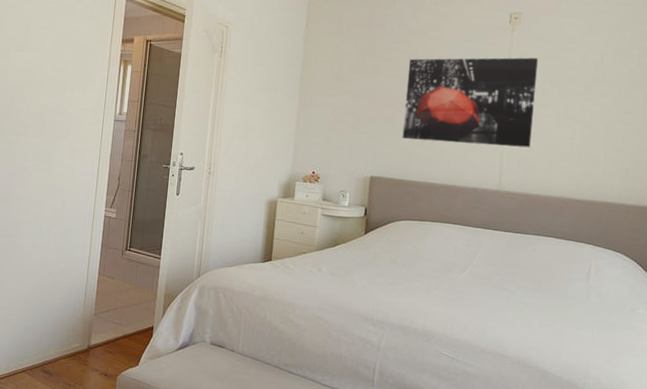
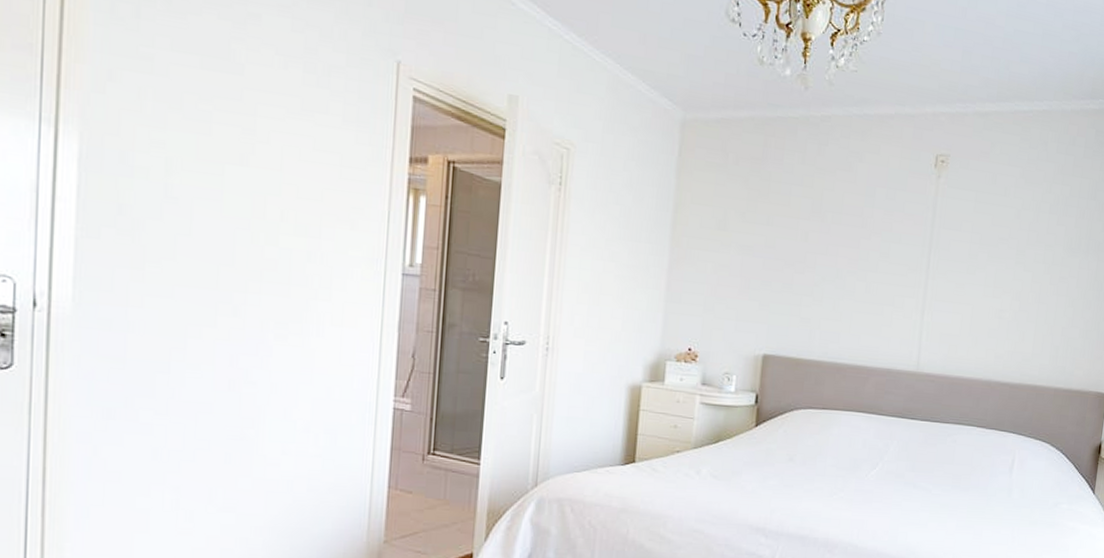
wall art: present [402,57,539,148] -> none [803,206,967,321]

